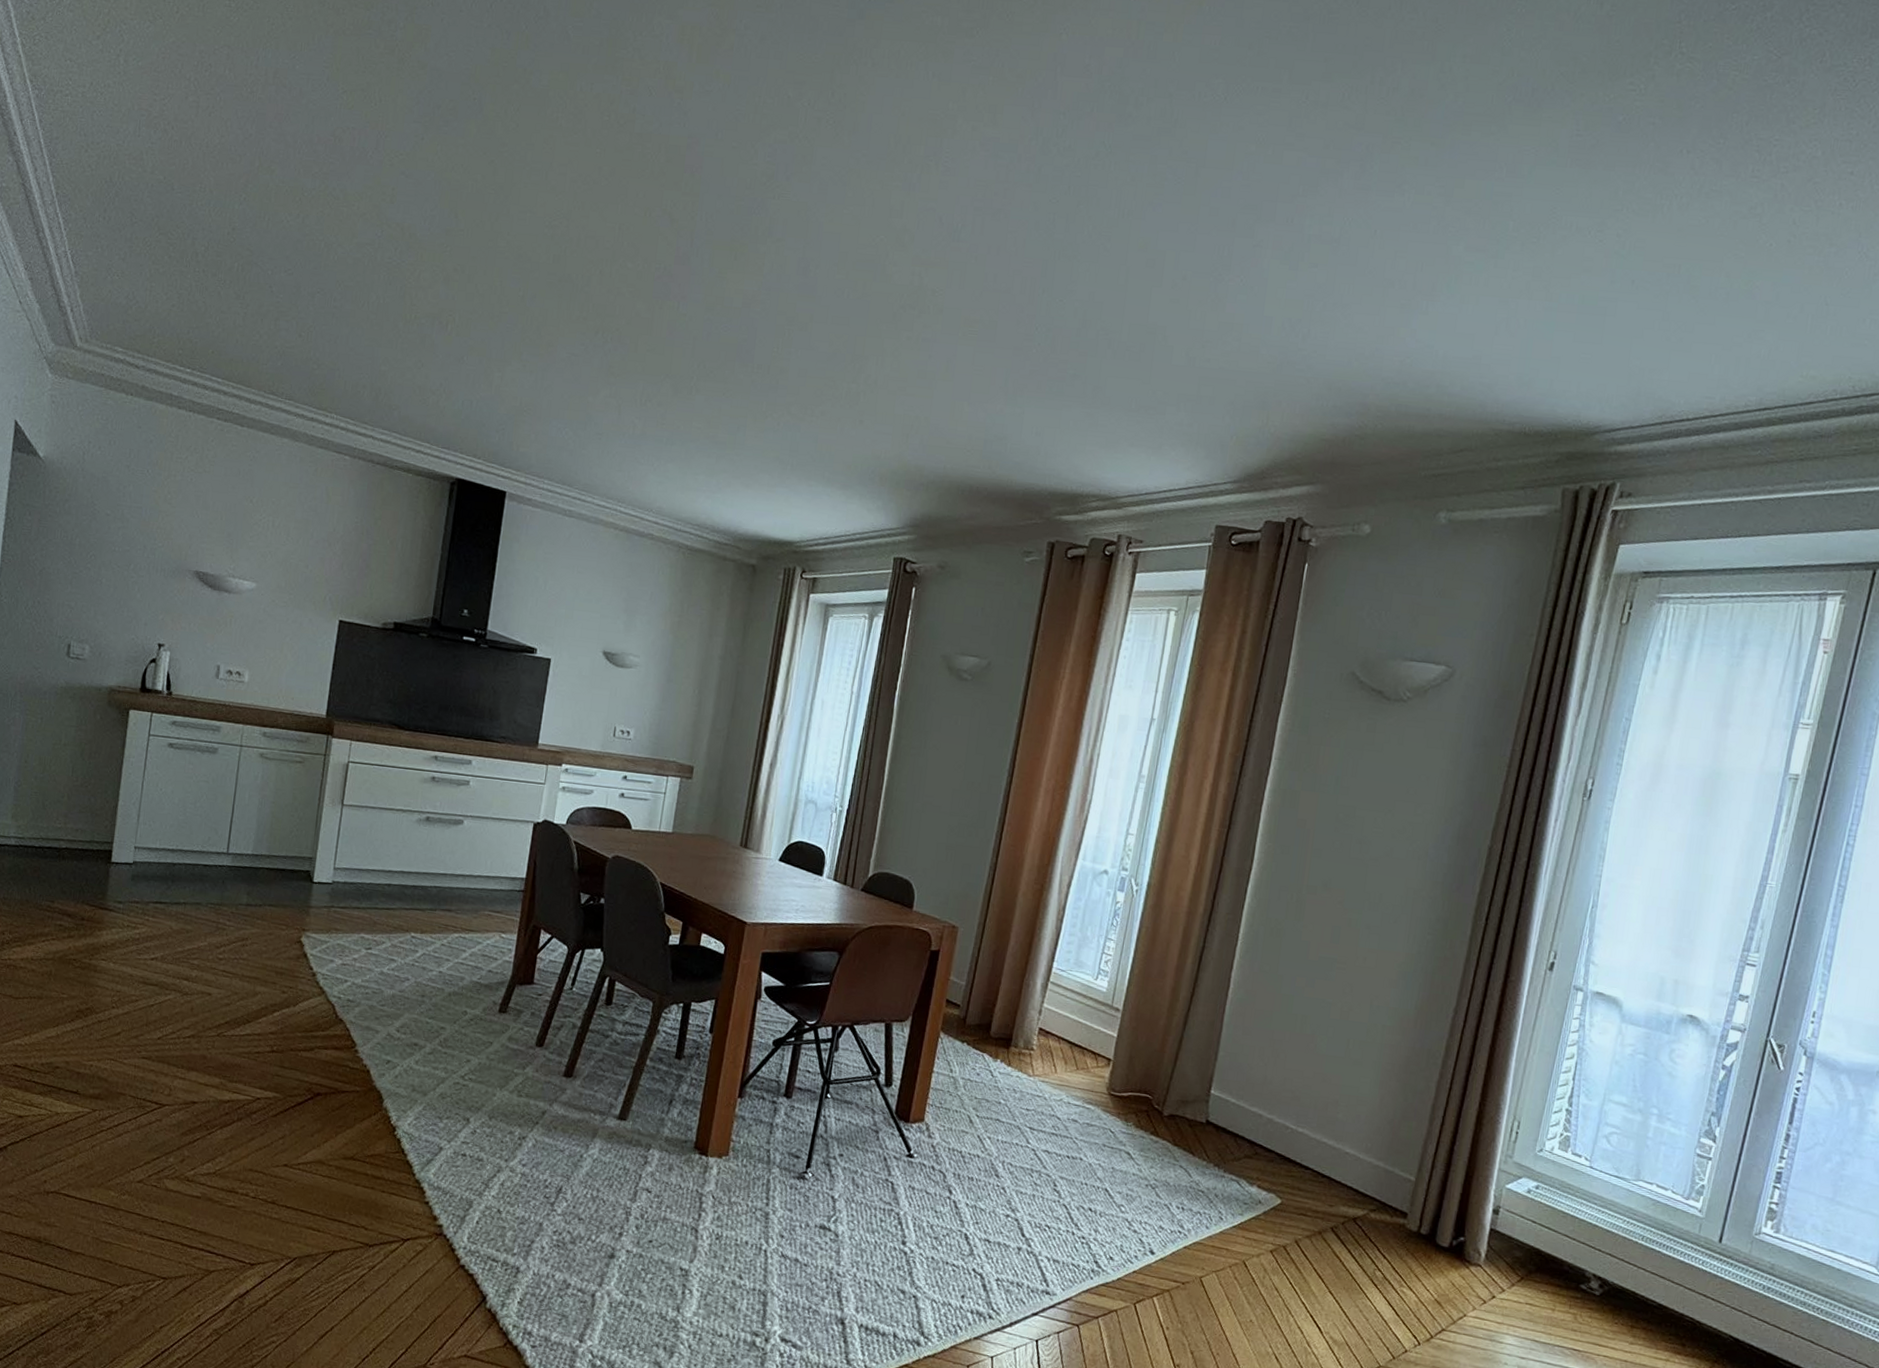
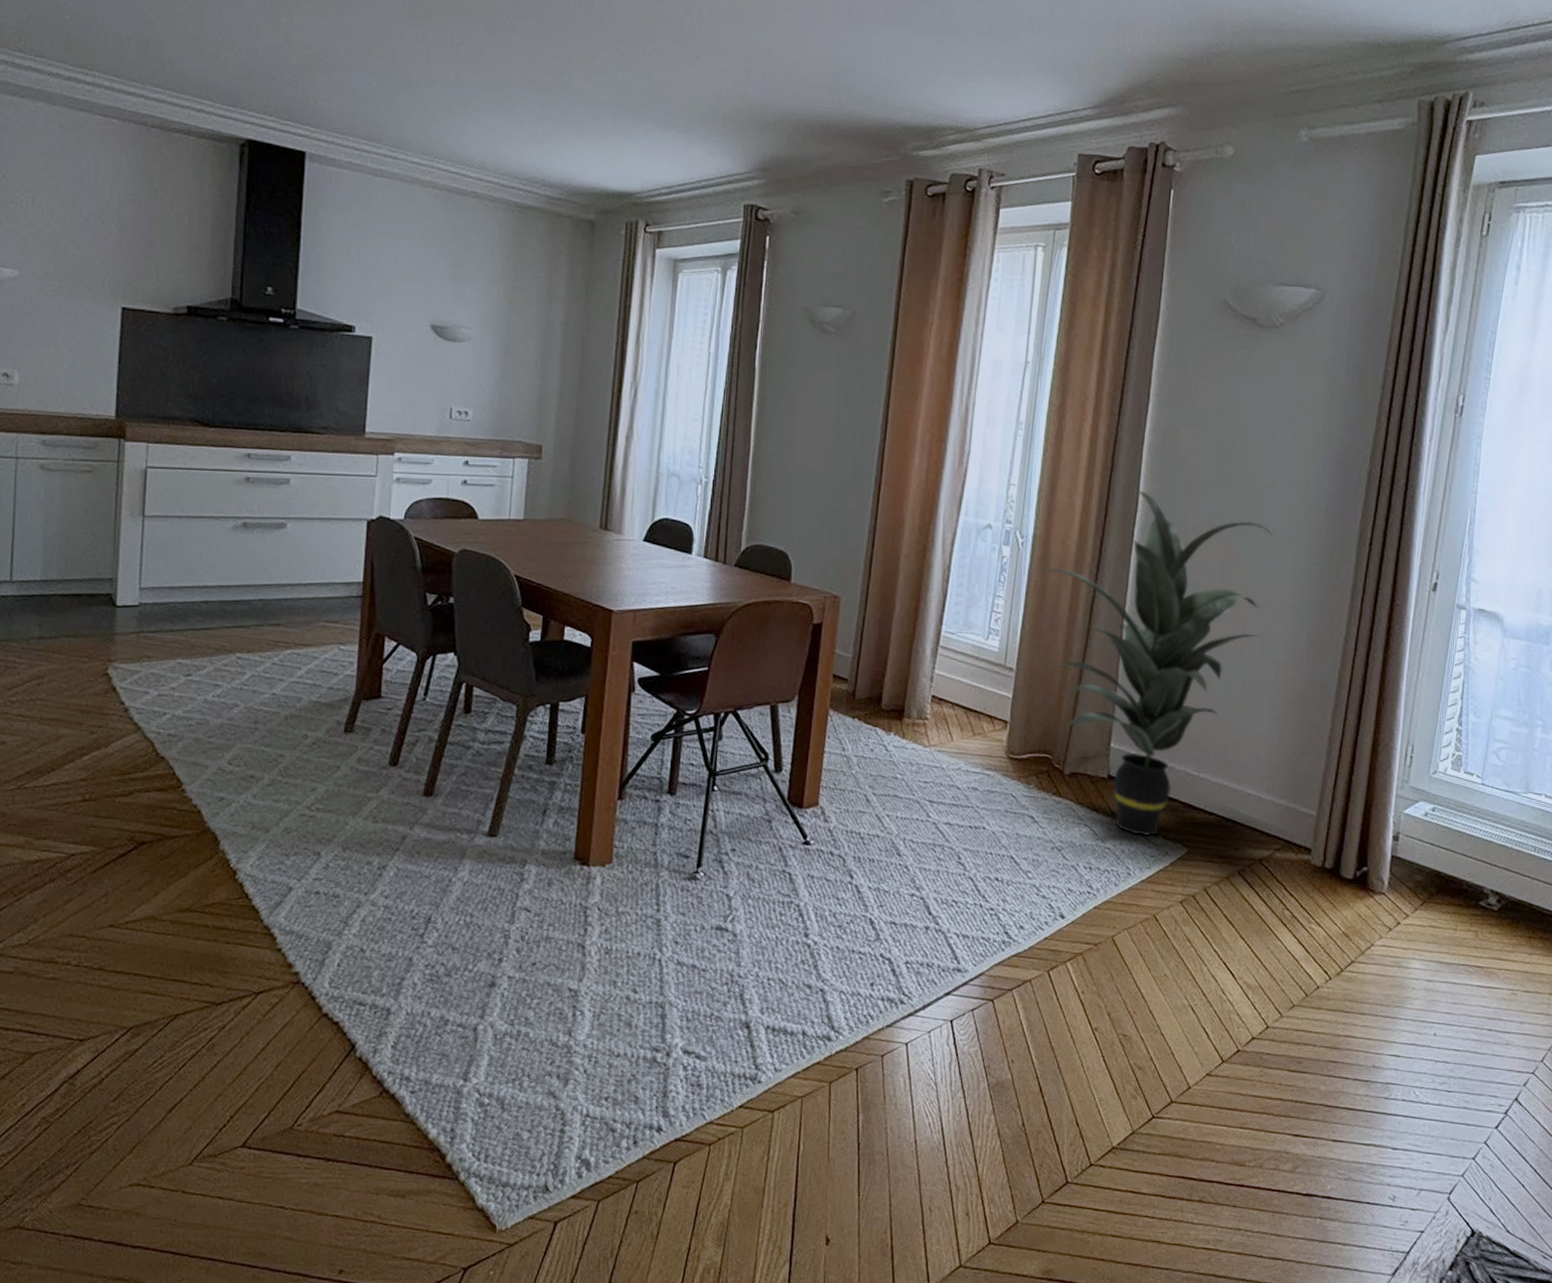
indoor plant: none [1152,848,1387,1183] -> present [1040,490,1273,835]

